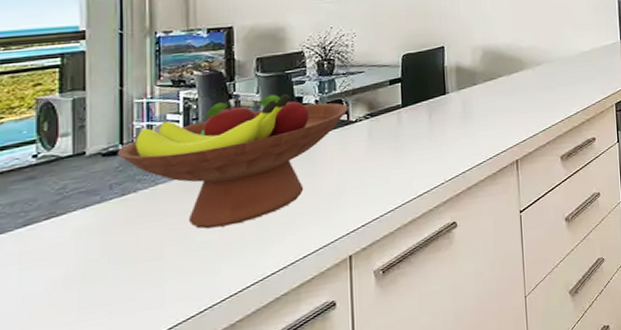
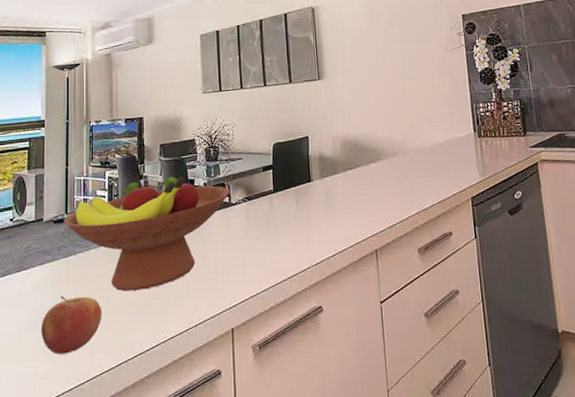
apple: none [86,239,176,312] -> present [41,295,102,355]

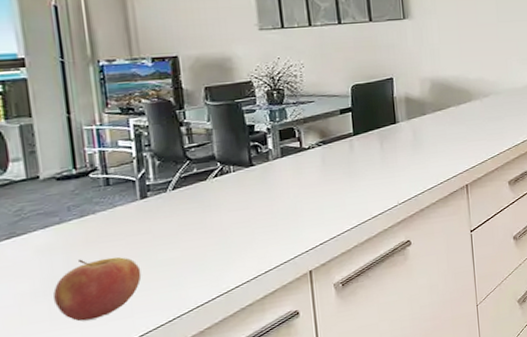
fruit bowl: present [64,176,230,292] -> none [72,121,301,247]

